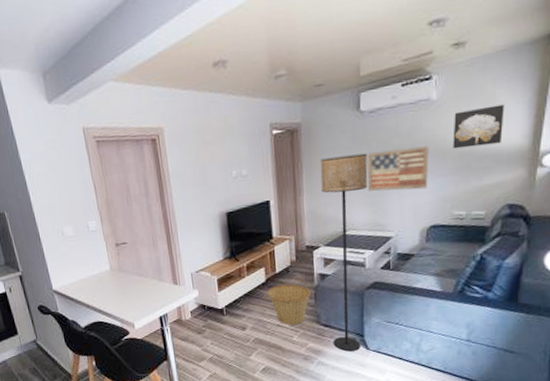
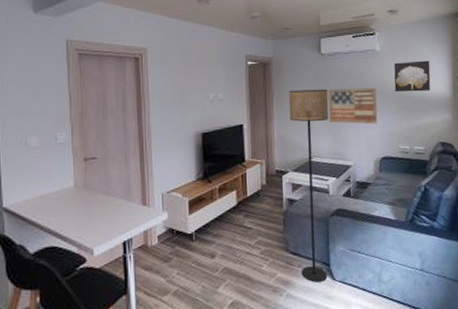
basket: present [267,284,311,326] -> none [238,208,280,253]

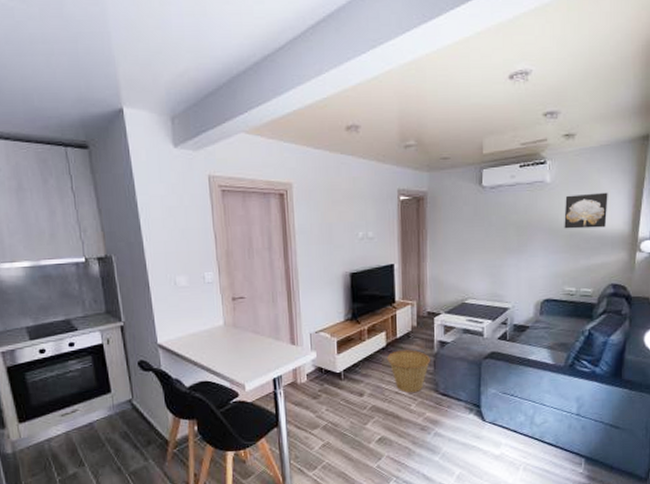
basket: none [238,208,280,253] -> present [387,350,430,393]
floor lamp: present [288,89,329,283] -> none [443,226,488,423]
wall art: present [328,87,378,124] -> none [487,223,543,264]

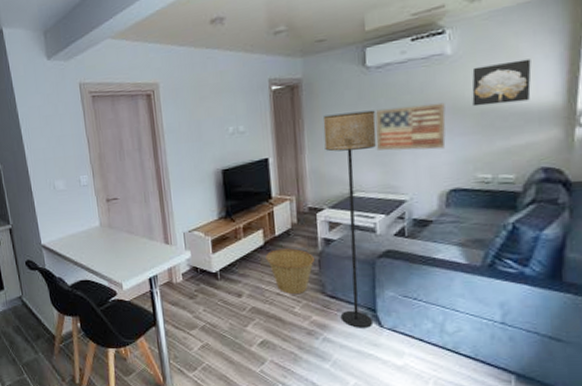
floor lamp: none [443,226,488,423] -> present [323,110,377,328]
wall art: none [487,223,543,264] -> present [375,102,446,151]

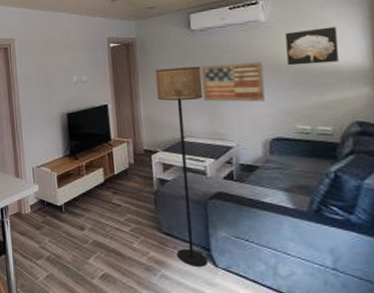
basket: present [266,248,314,295] -> none [106,186,151,231]

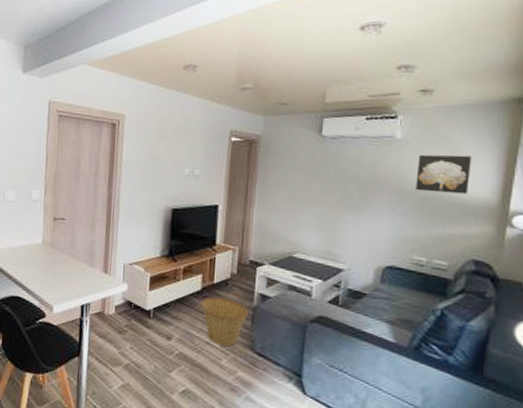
basket: none [106,186,151,231] -> present [201,296,248,347]
floor lamp: present [155,66,208,267] -> none [265,174,325,393]
wall art: present [200,61,266,102] -> none [321,177,390,226]

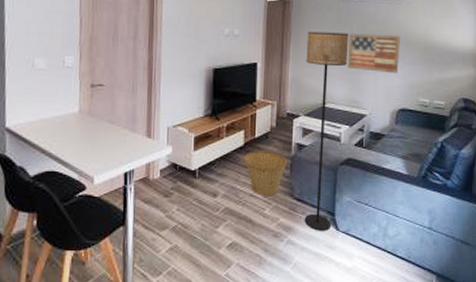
floor lamp: none [265,174,325,393] -> present [304,31,349,231]
wall art: none [321,177,390,226] -> present [347,33,400,74]
wall art: present [415,154,472,195] -> none [420,11,460,44]

